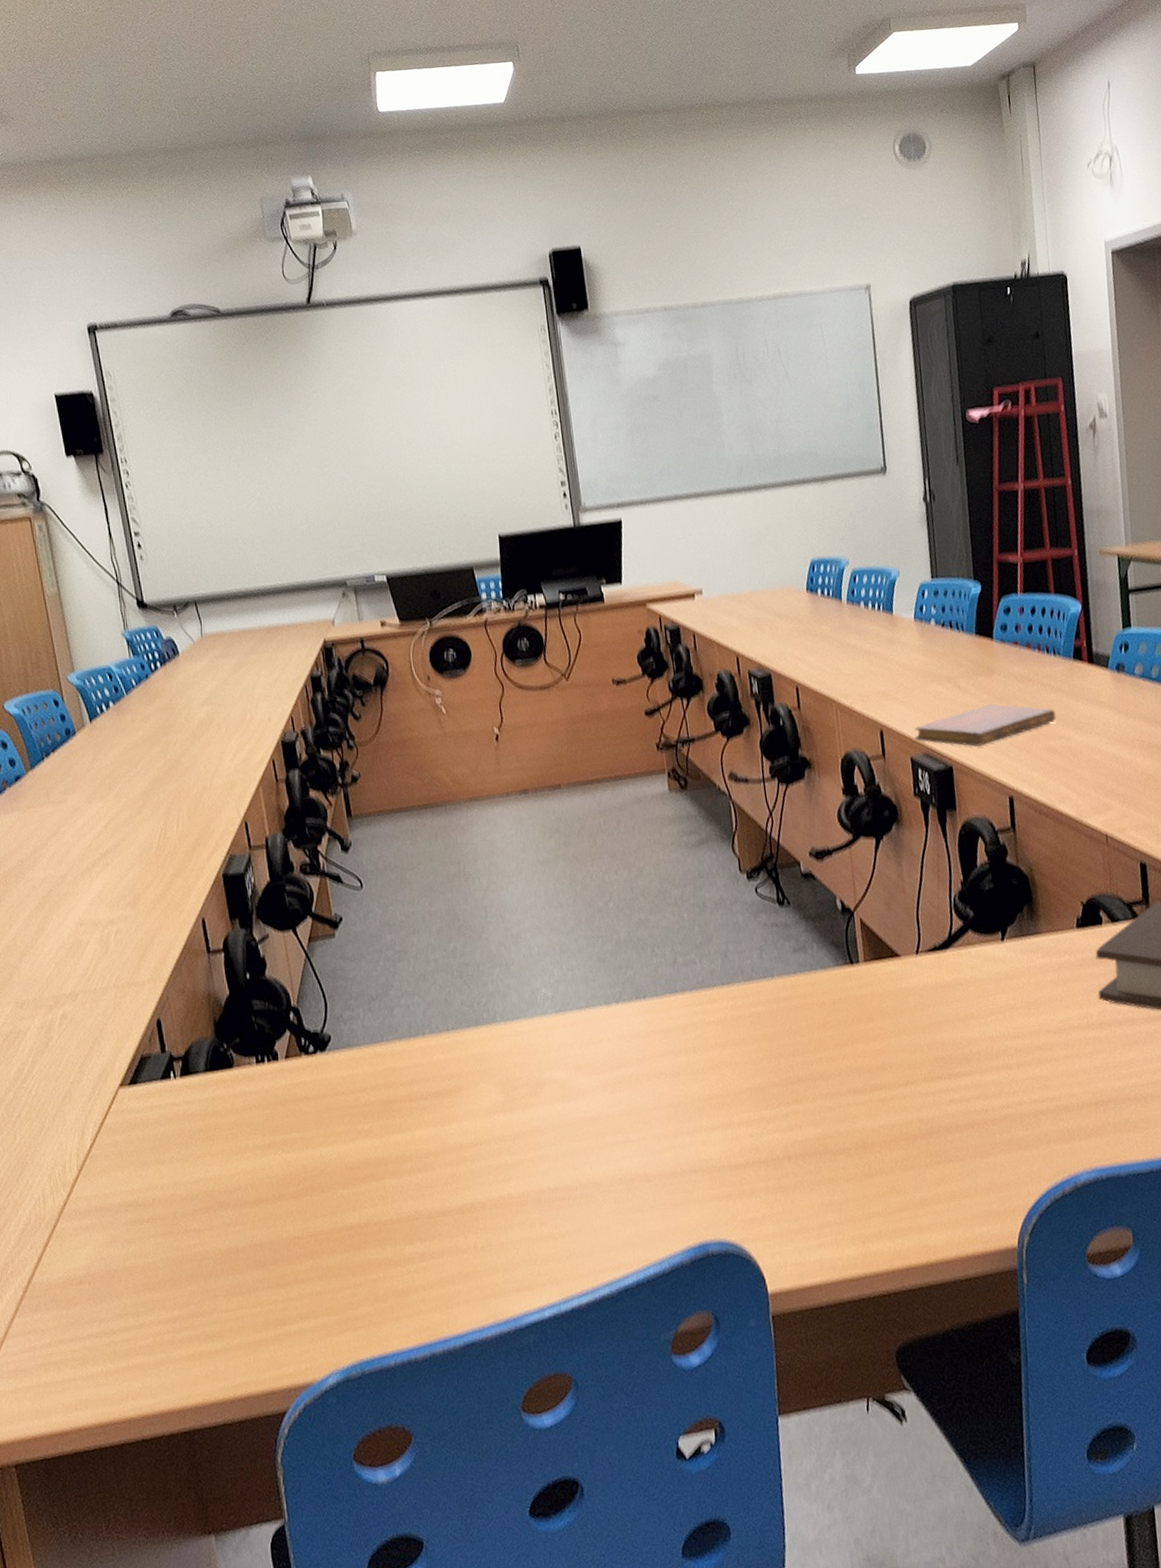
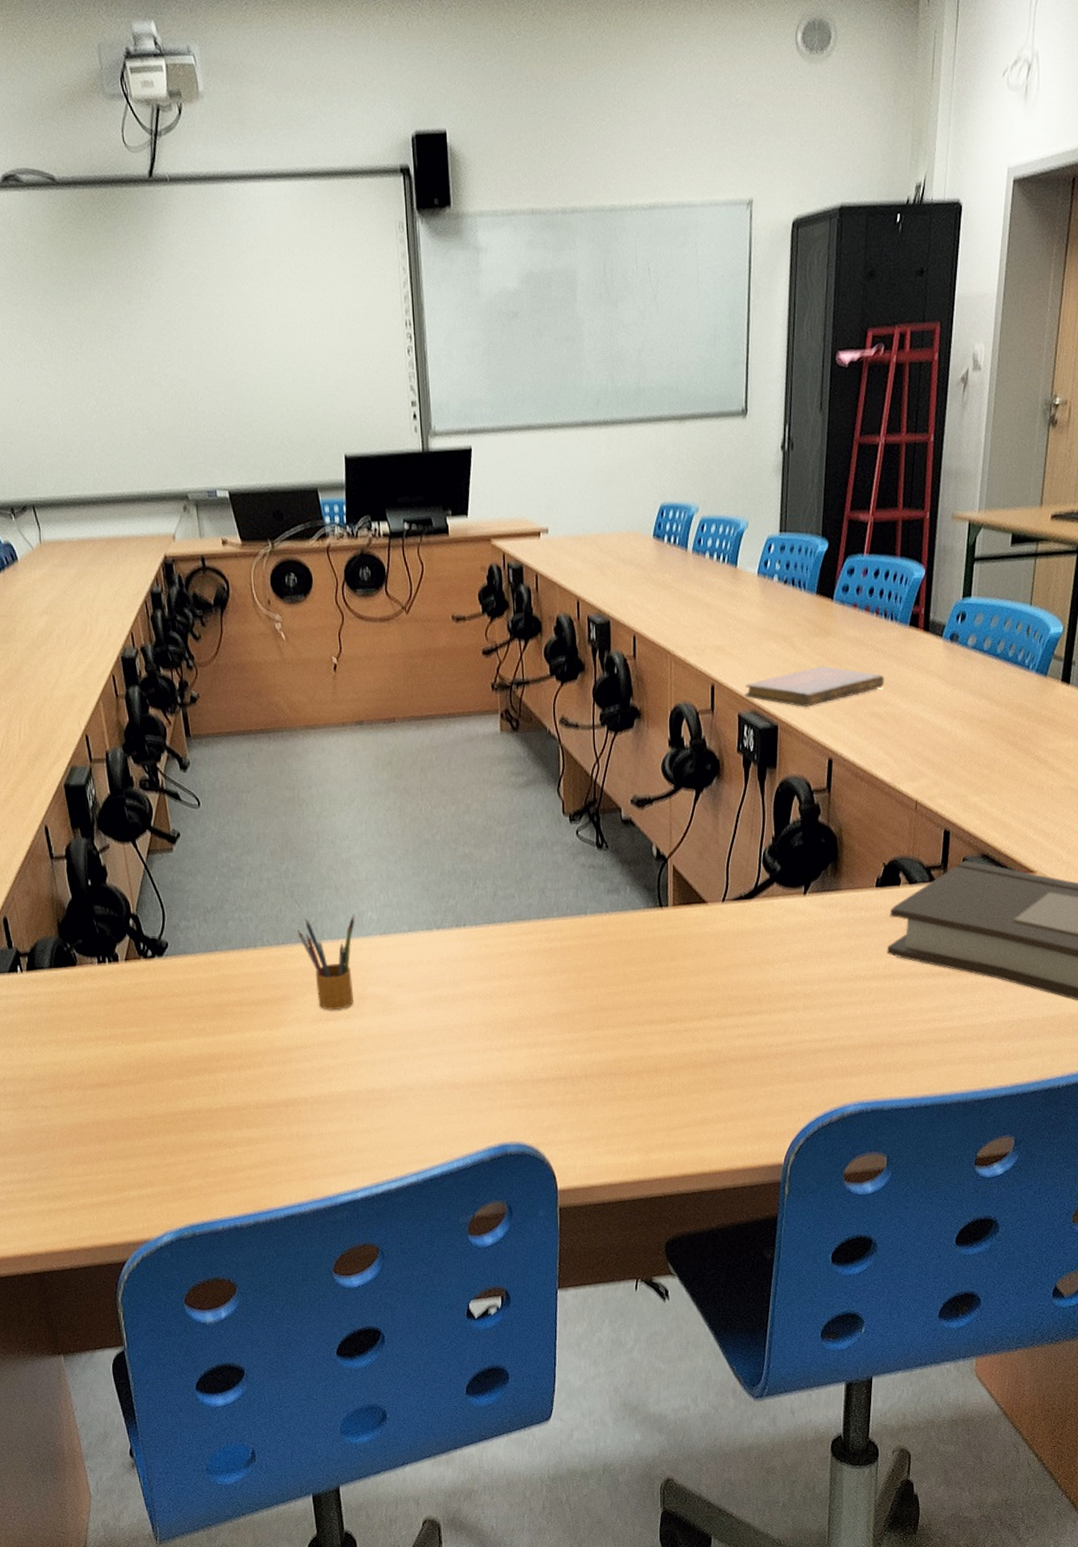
pencil box: none [468,992,531,1100] -> present [297,914,355,1010]

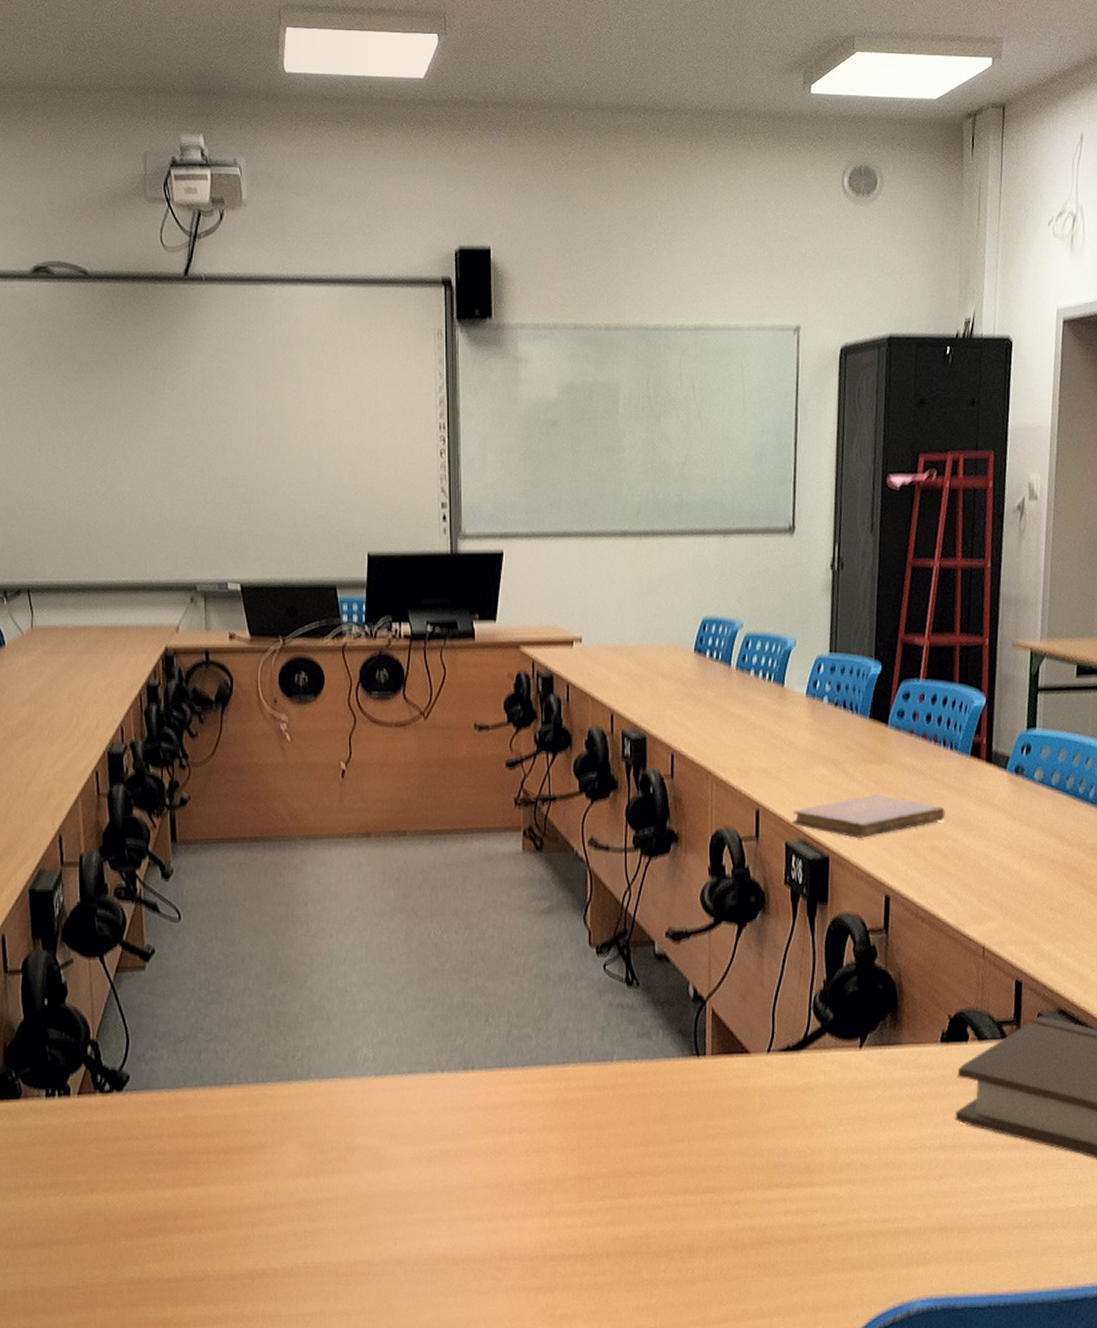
pencil box: present [297,914,355,1010] -> none [280,1050,348,1163]

